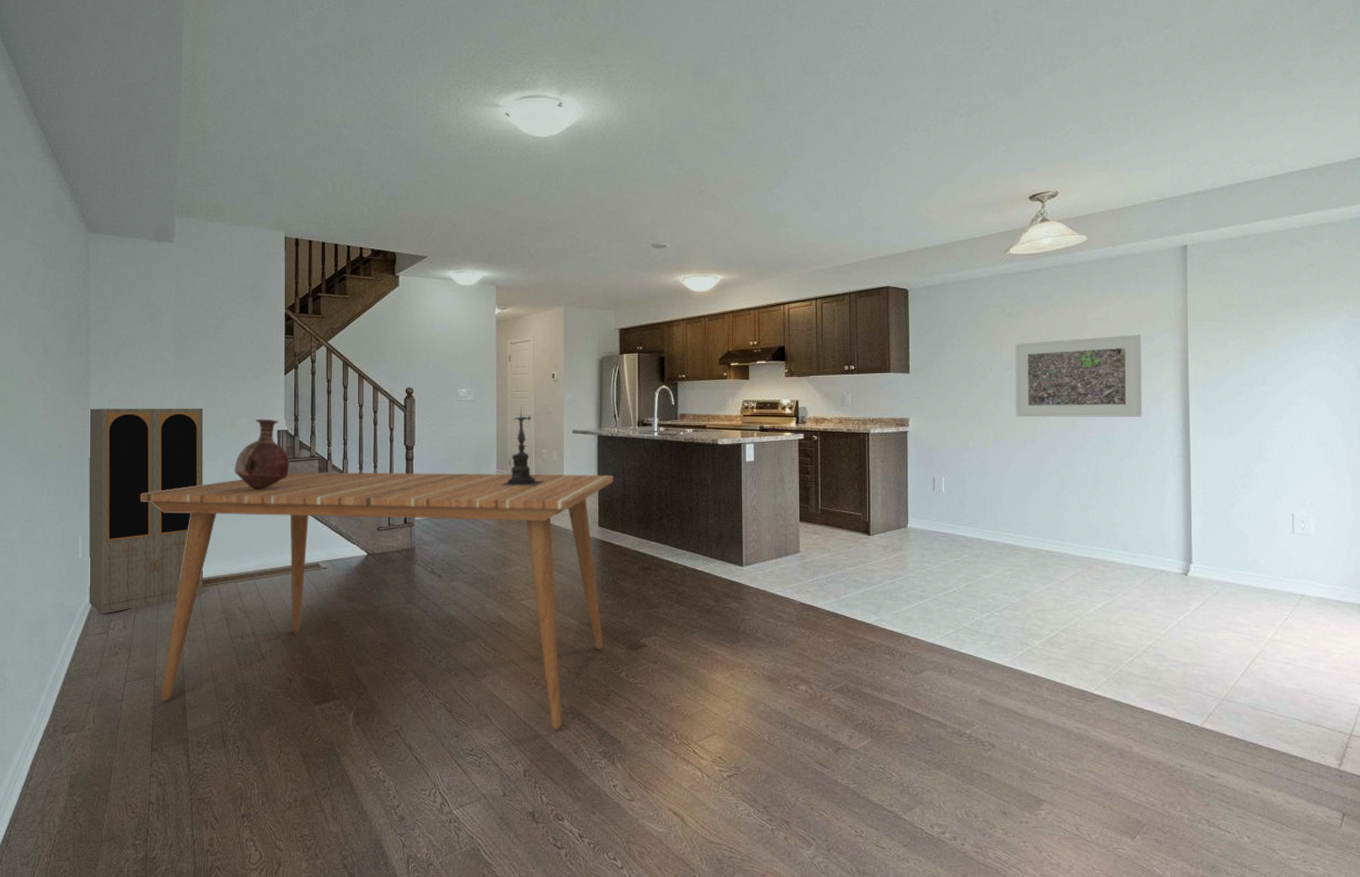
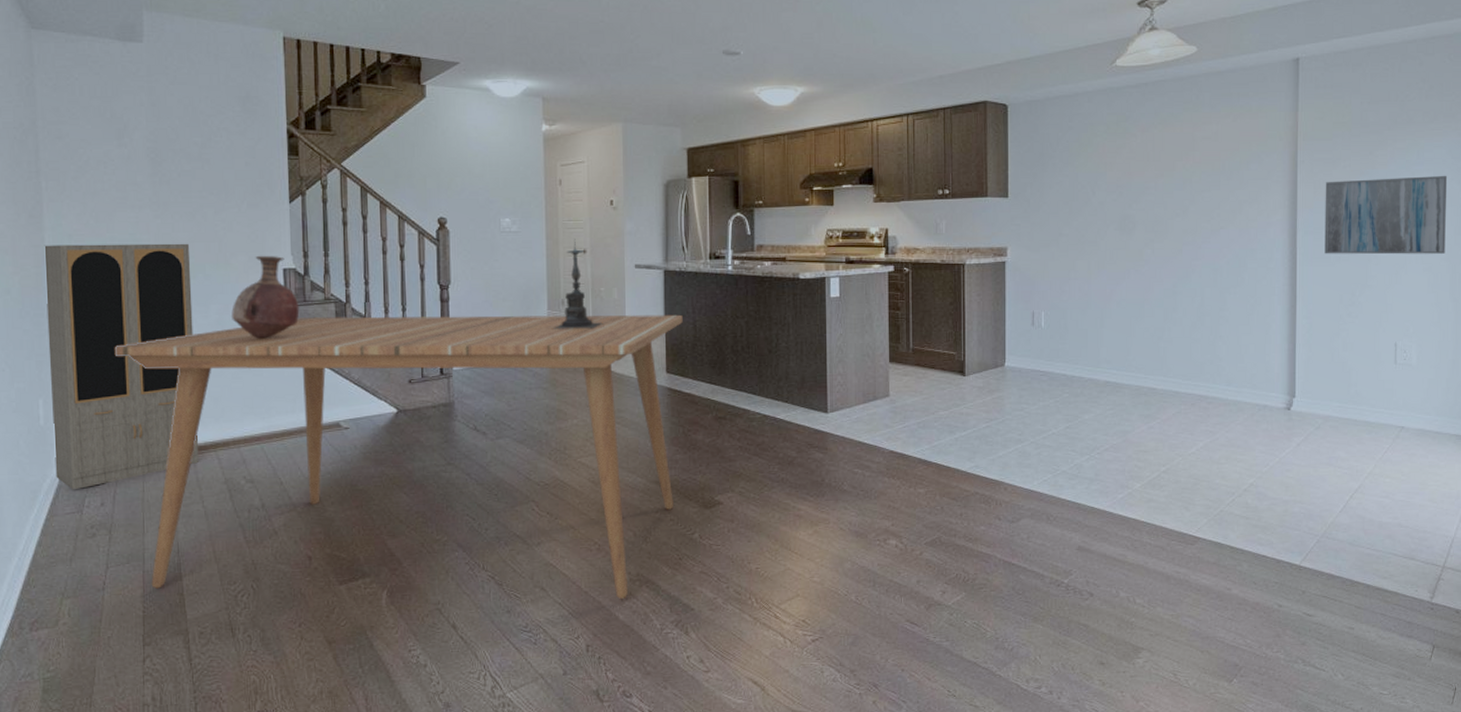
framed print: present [1015,334,1142,417] -> none [1120,155,1250,245]
wall art: none [1216,353,1341,429] -> present [1324,175,1448,255]

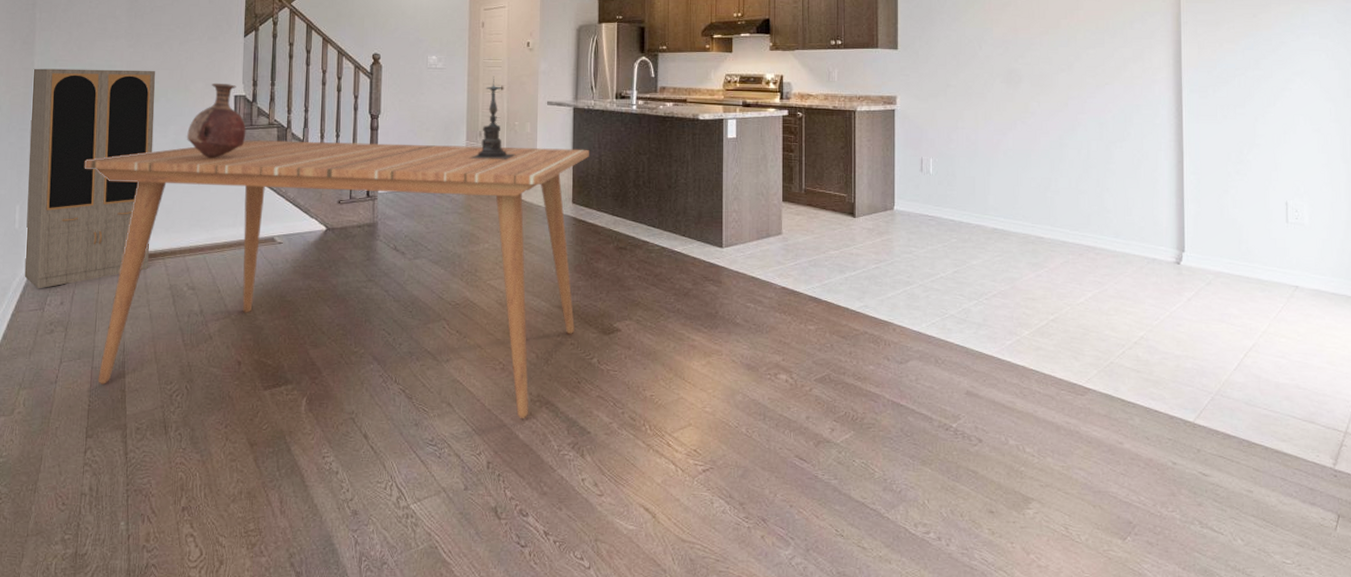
wall art: present [1324,175,1448,255] -> none [1209,39,1334,115]

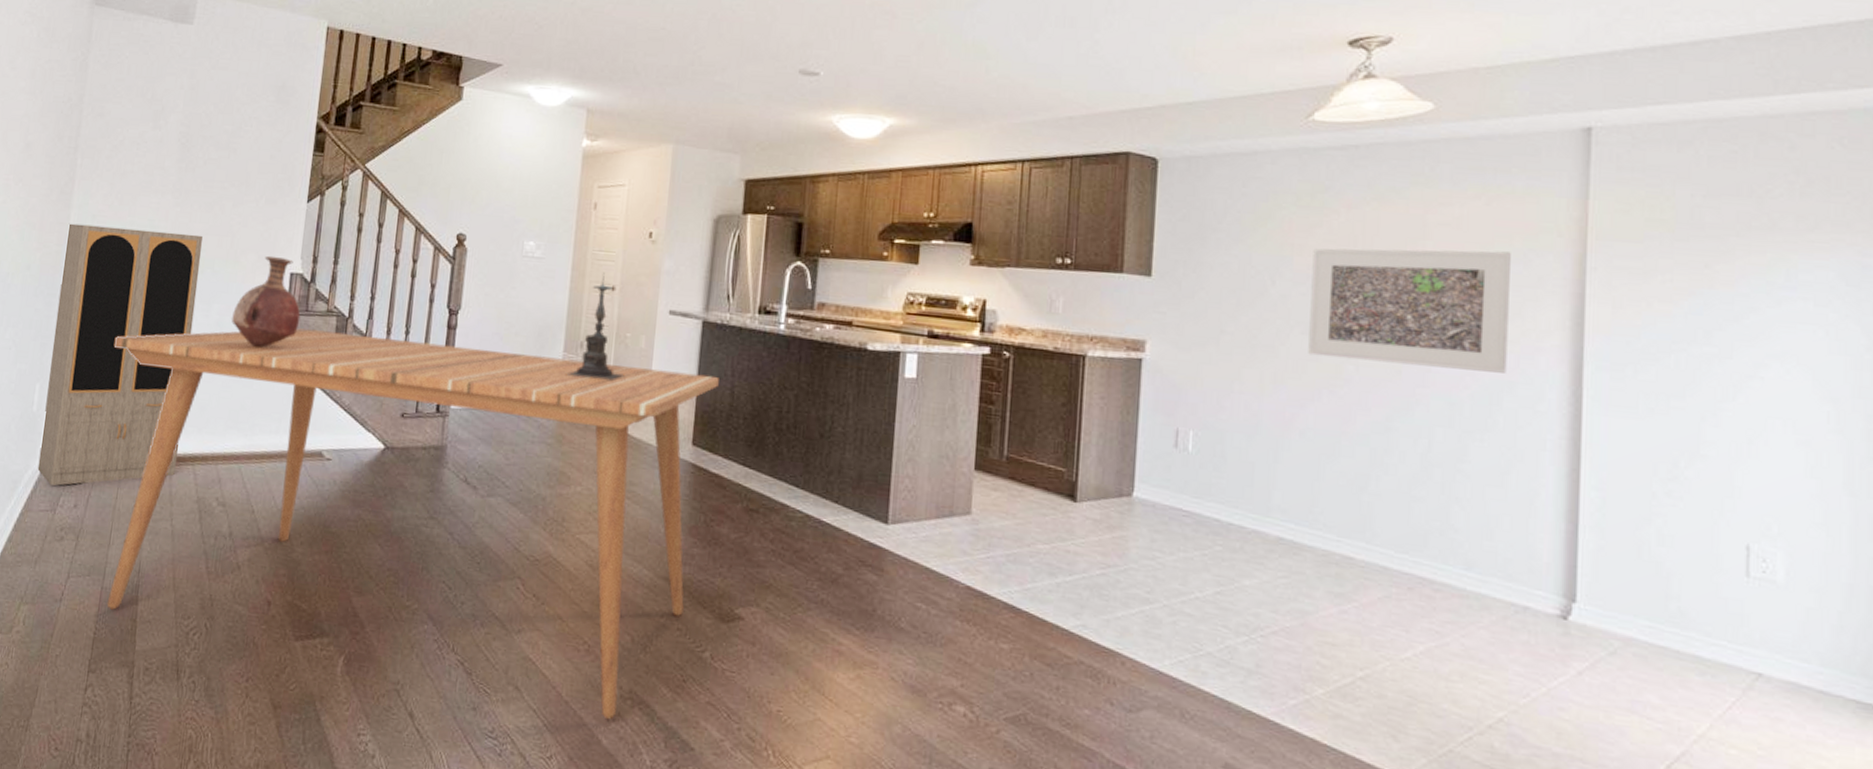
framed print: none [1006,15,1134,99] -> present [1308,248,1511,373]

